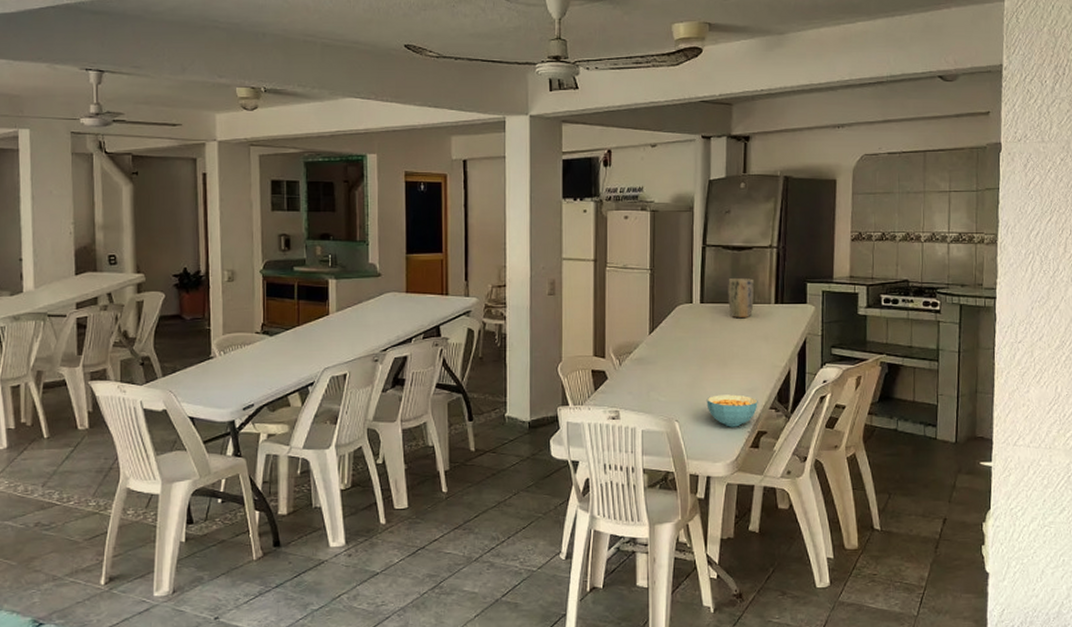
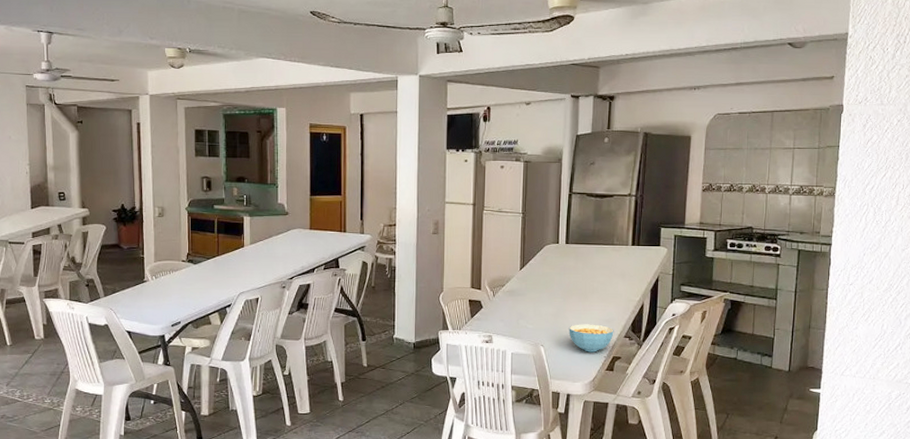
plant pot: present [728,278,755,317] -> none [590,223,615,257]

